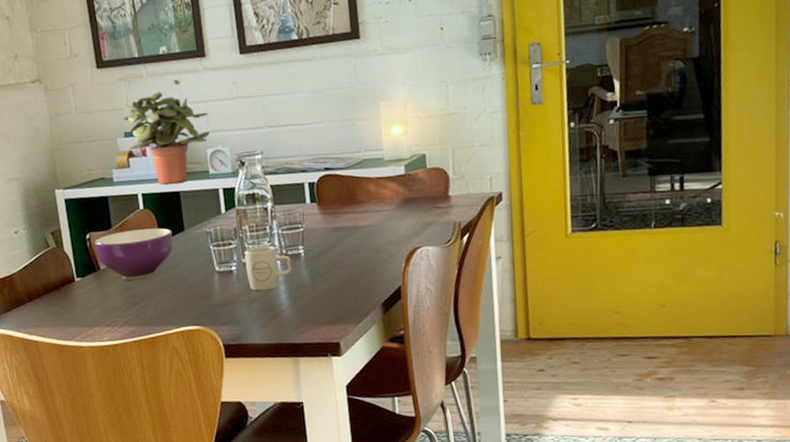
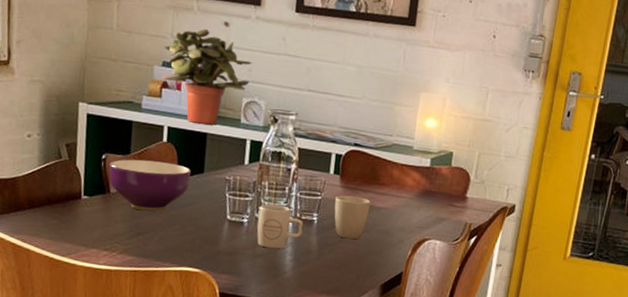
cup: none [317,220,354,265] -> present [334,195,371,240]

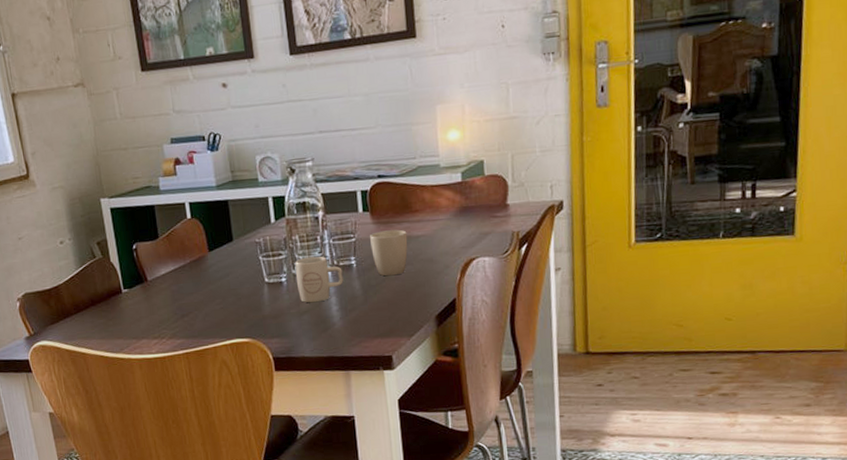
bowl: present [109,159,192,212] -> none [141,237,221,293]
potted plant: present [163,29,252,125] -> none [169,96,260,193]

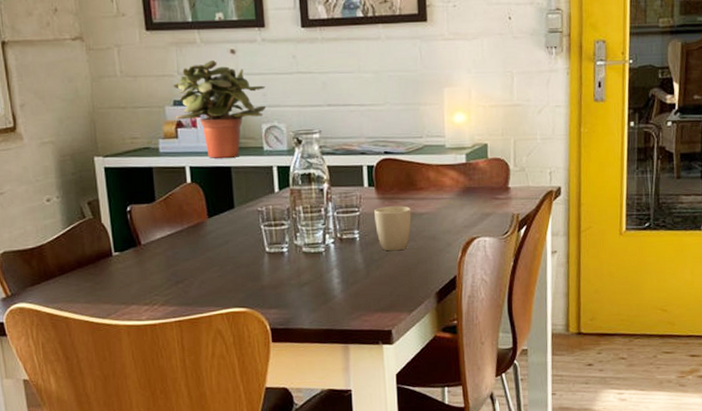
potted plant: none [169,96,260,193] -> present [173,60,267,158]
mug: present [295,256,344,303] -> none [297,228,346,275]

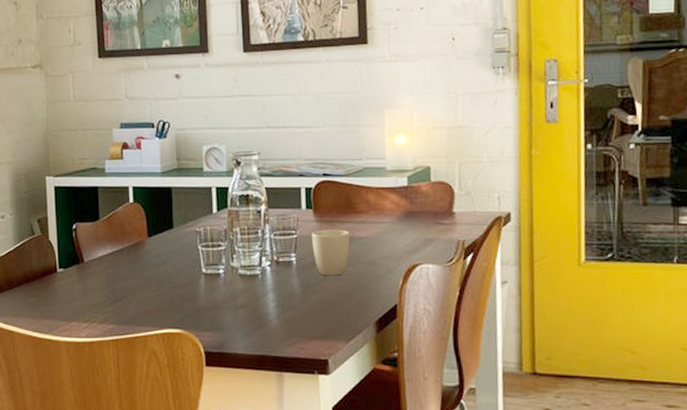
potted plant: present [173,60,267,158] -> none [121,85,208,179]

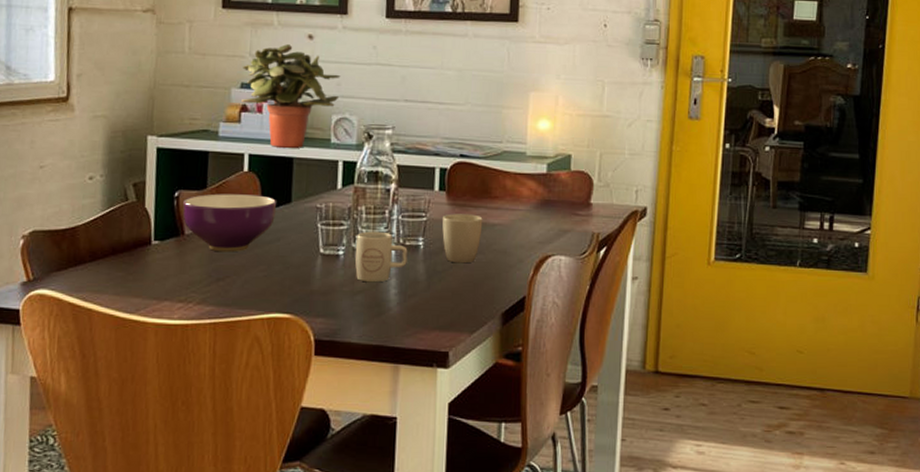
bowl: none [80,223,161,276] -> present [183,193,277,253]
potted plant: none [121,85,208,179] -> present [242,44,341,148]
mug: none [234,250,282,298] -> present [354,231,408,283]

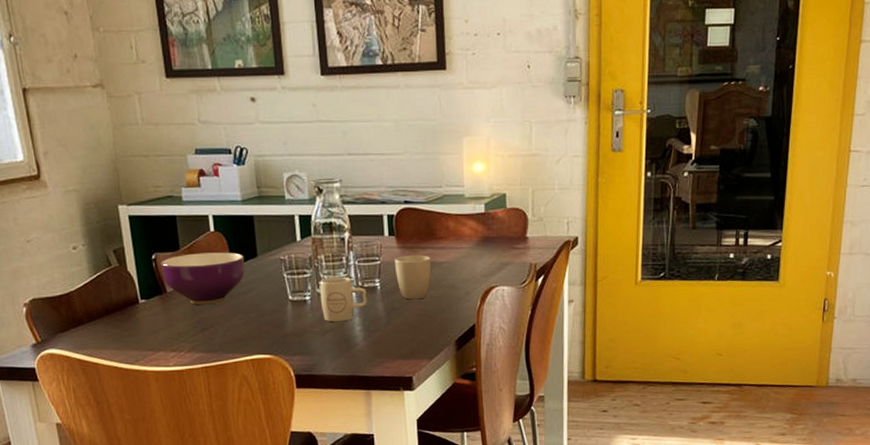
potted plant: present [242,44,341,148] -> none [194,109,288,207]

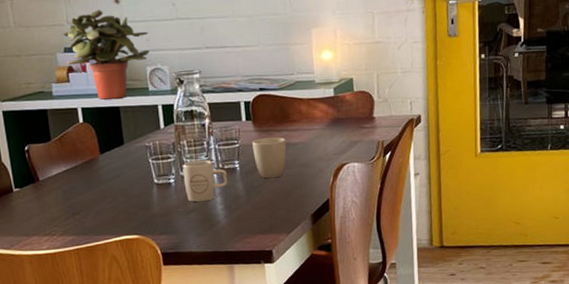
bowl: present [160,252,245,306] -> none [33,141,113,192]
potted plant: none [194,109,288,207] -> present [63,10,150,100]

